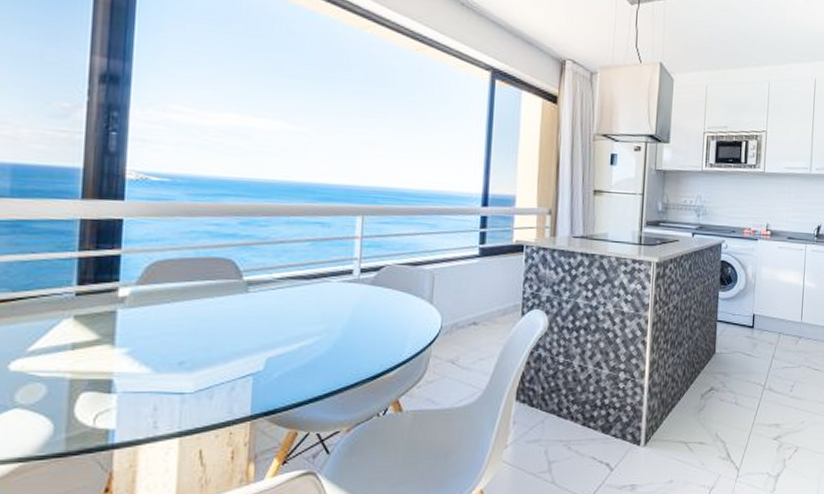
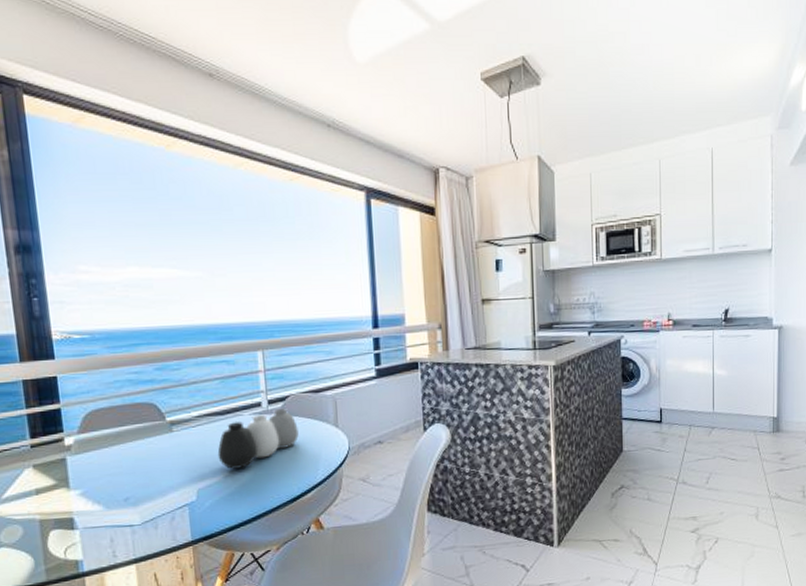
vase: none [295,278,389,339] -> present [217,407,299,469]

